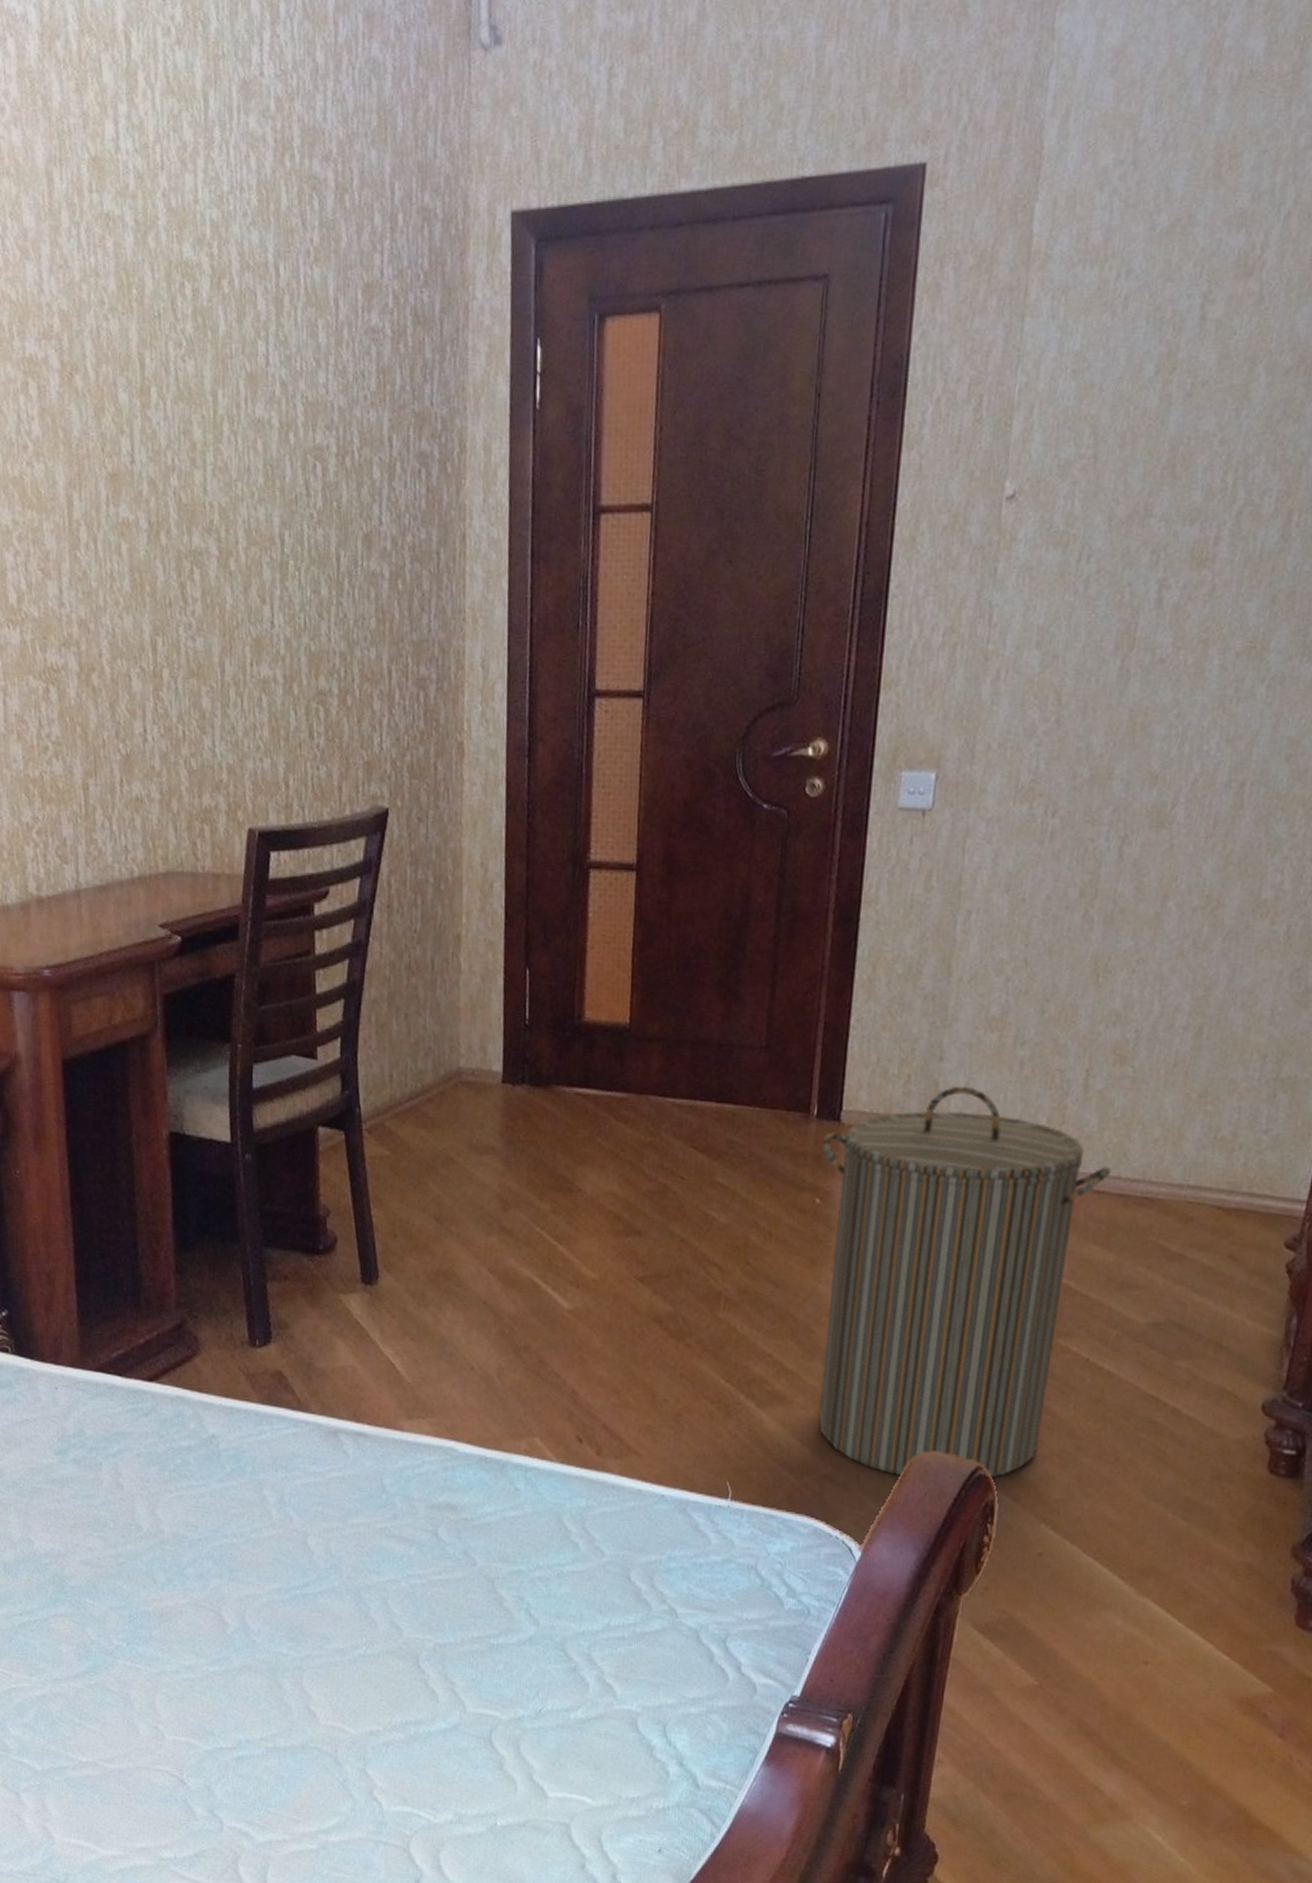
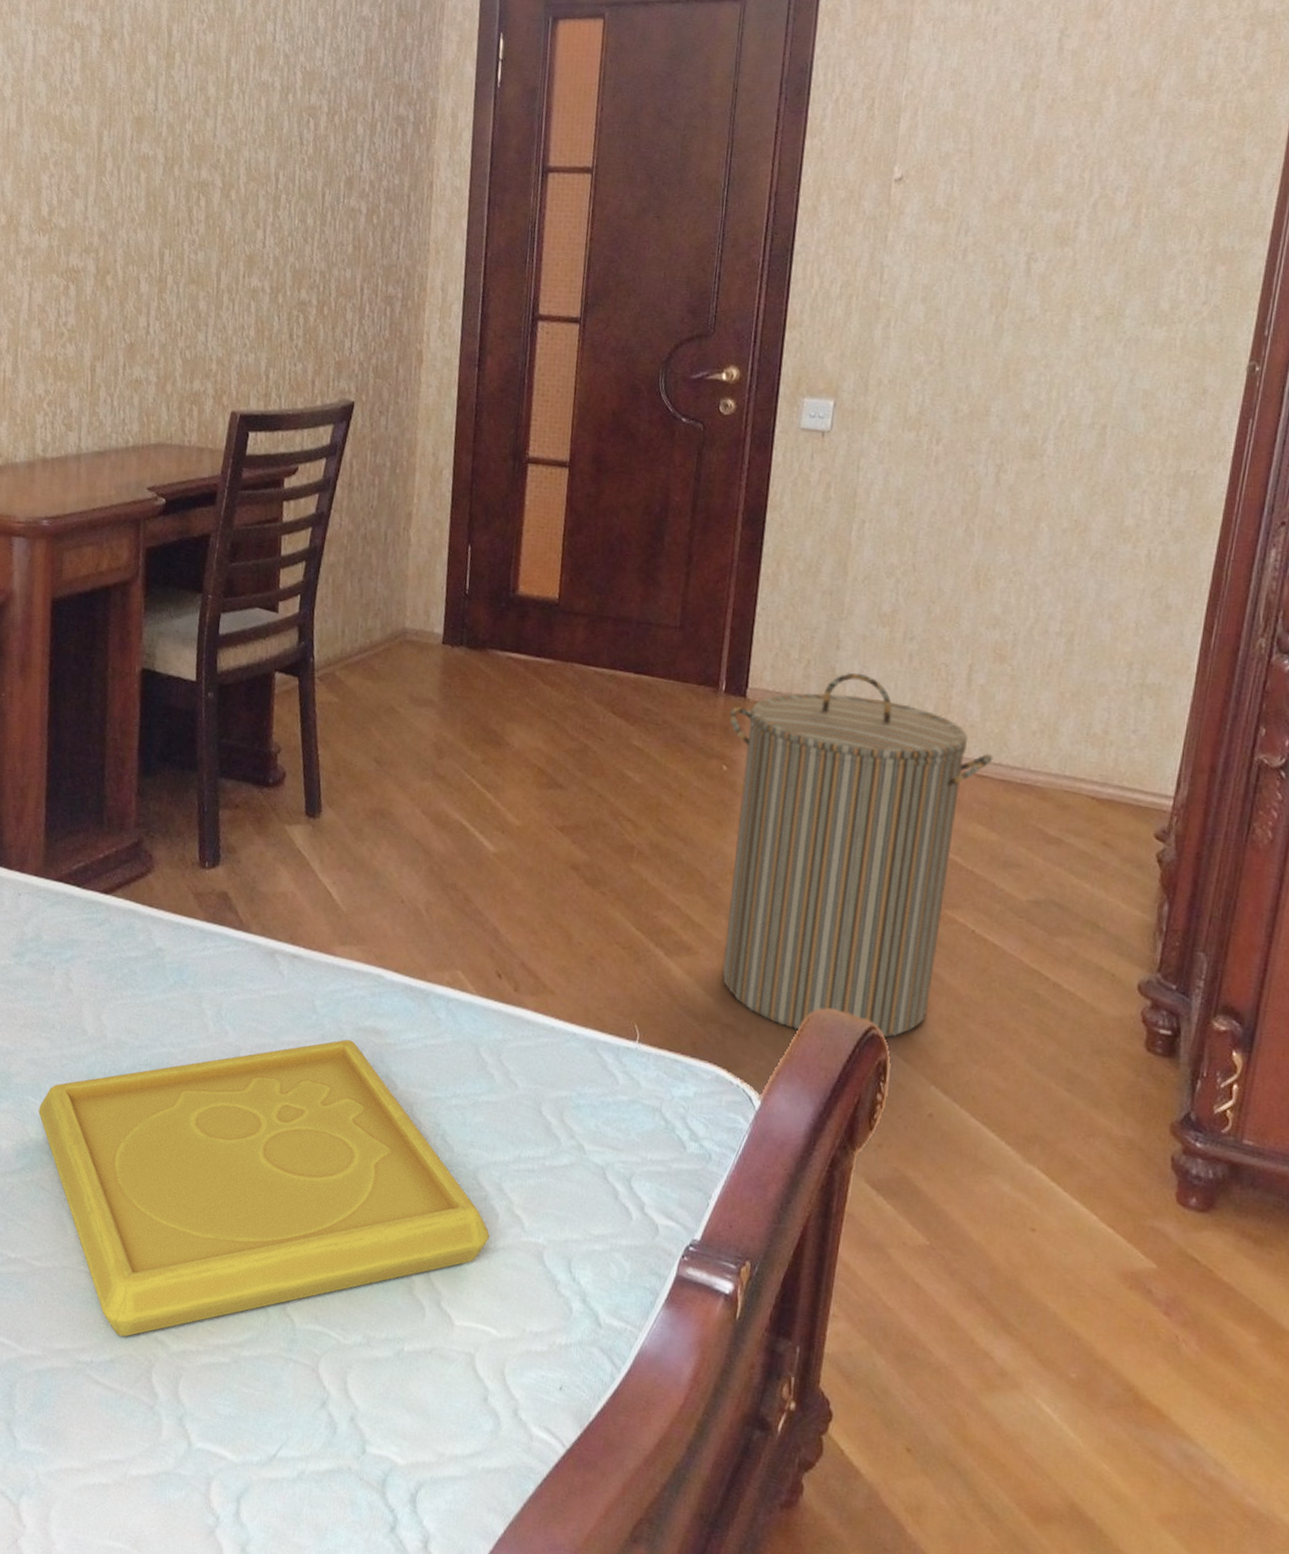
serving tray: none [98,1518,581,1831] -> present [38,1039,490,1337]

